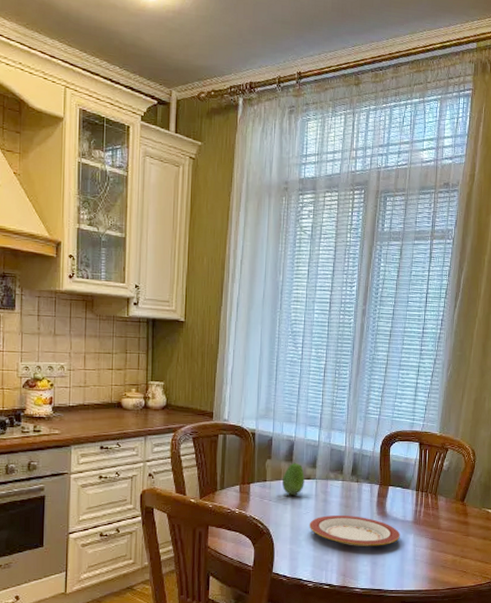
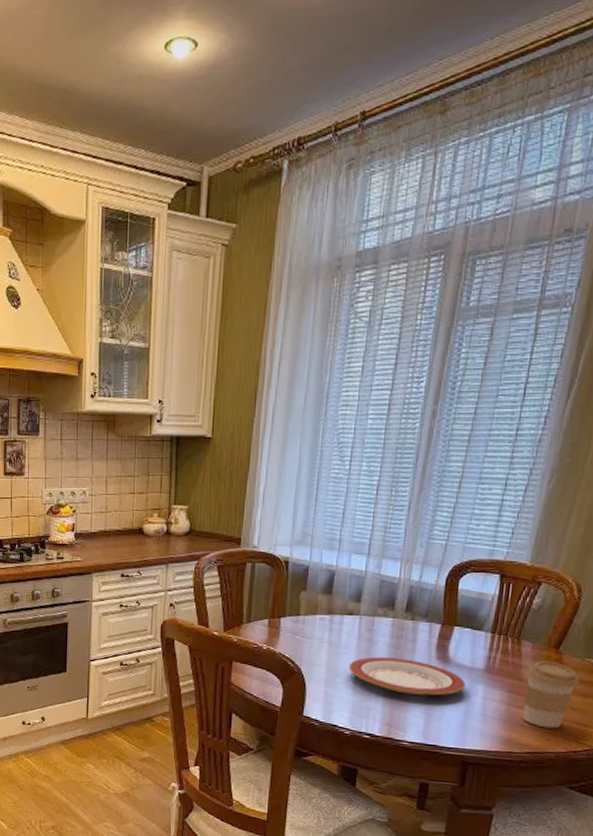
fruit: present [282,462,305,496] -> none [318,595,346,633]
coffee cup: none [443,512,479,567] -> present [523,660,579,729]

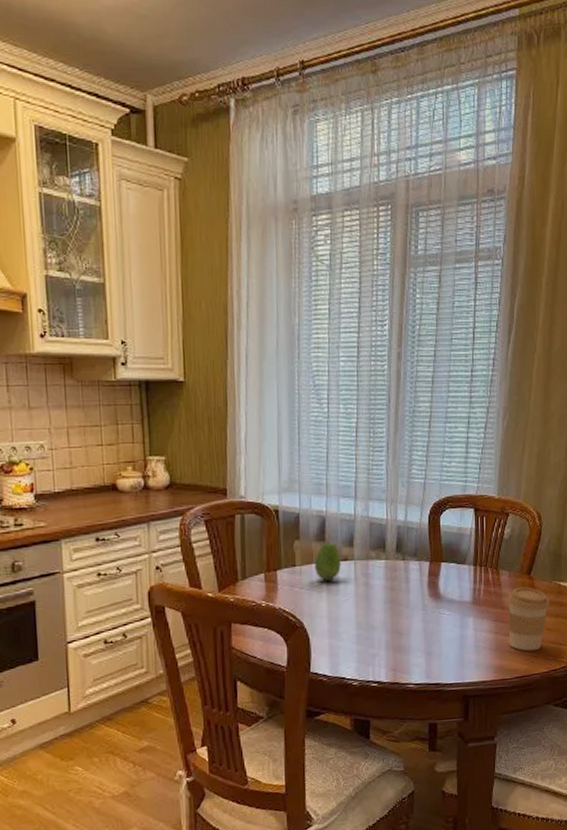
fruit: none [318,595,346,633] -> present [314,541,341,581]
plate: present [348,657,466,696] -> none [349,600,458,636]

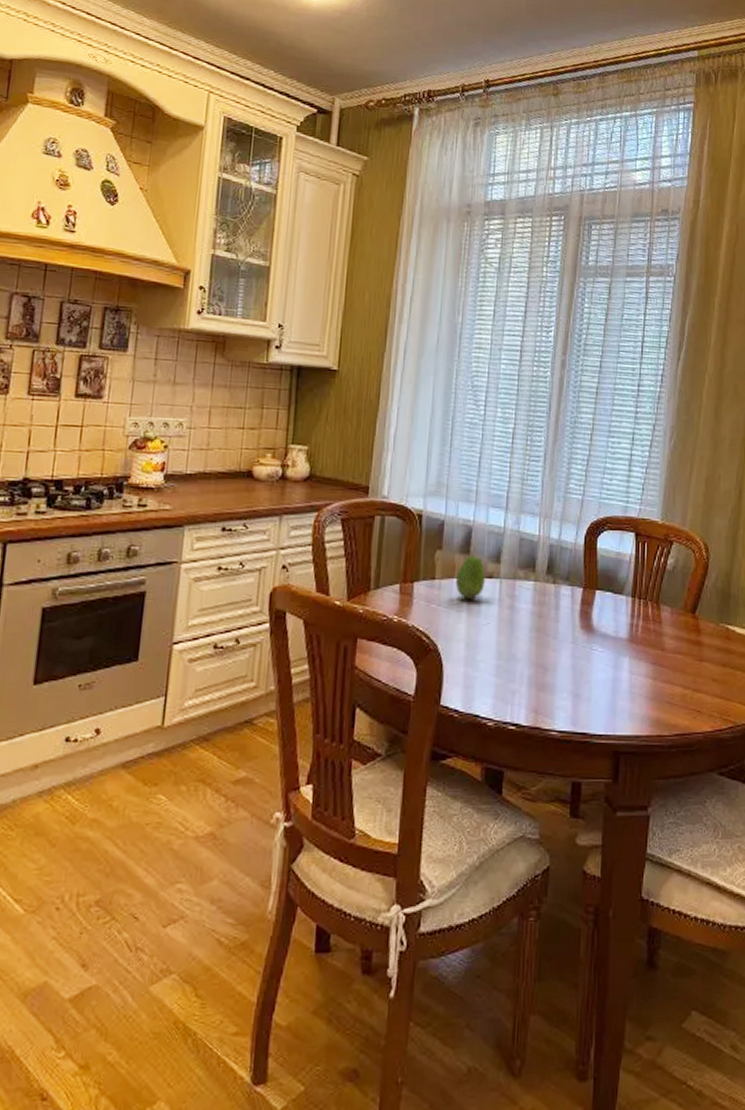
coffee cup: present [508,587,550,651] -> none [668,627,716,704]

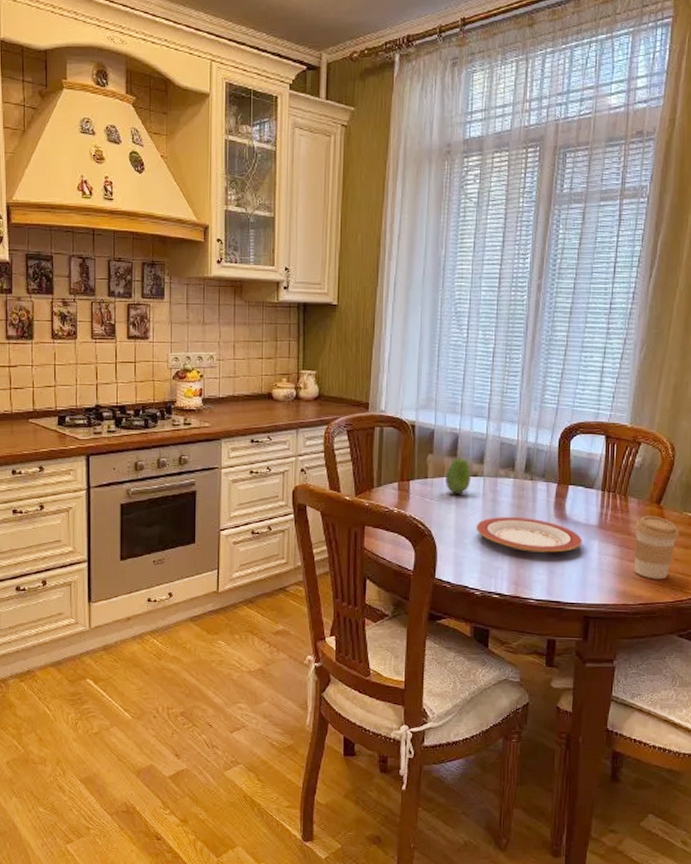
plate: none [489,628,611,672] -> present [475,517,582,553]
coffee cup: none [668,627,716,704] -> present [634,515,679,580]

